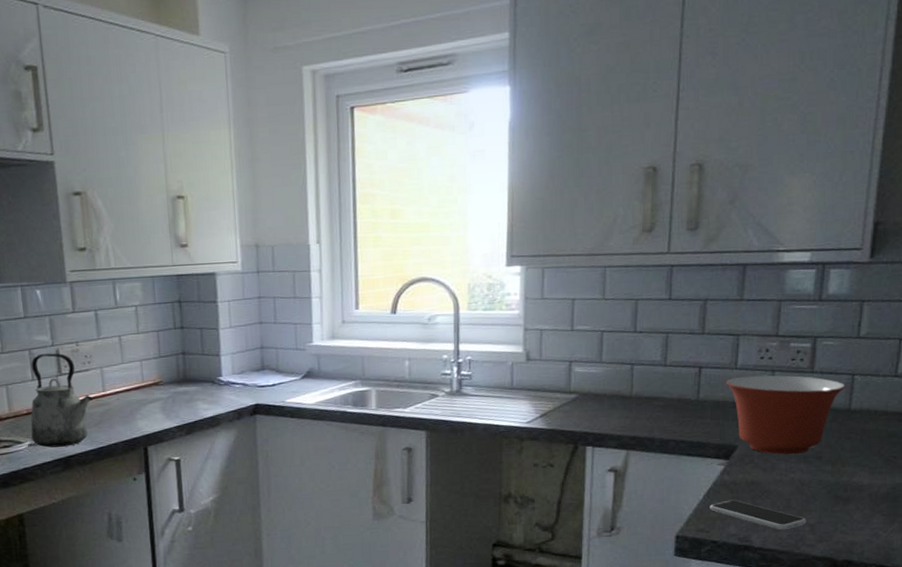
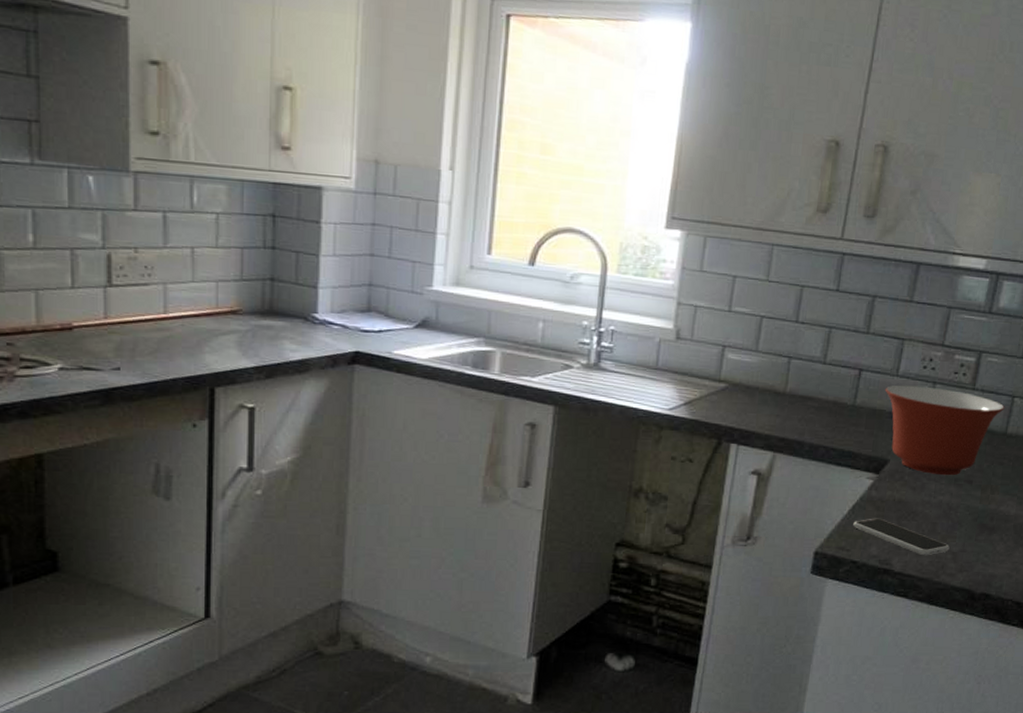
kettle: present [31,353,93,448] -> none [64,256,149,376]

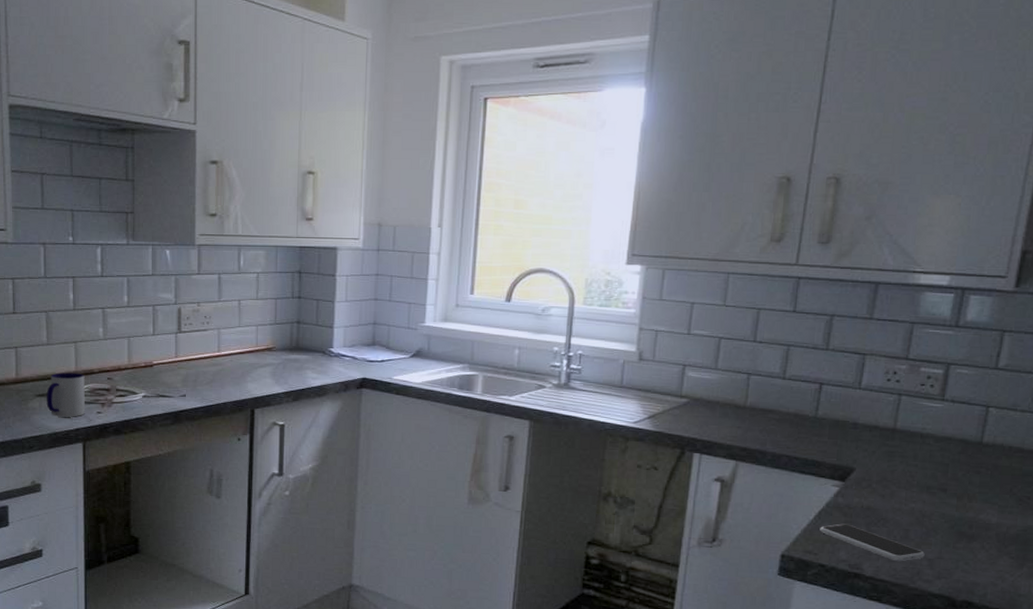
mixing bowl: present [885,385,1005,476] -> none [847,397,978,484]

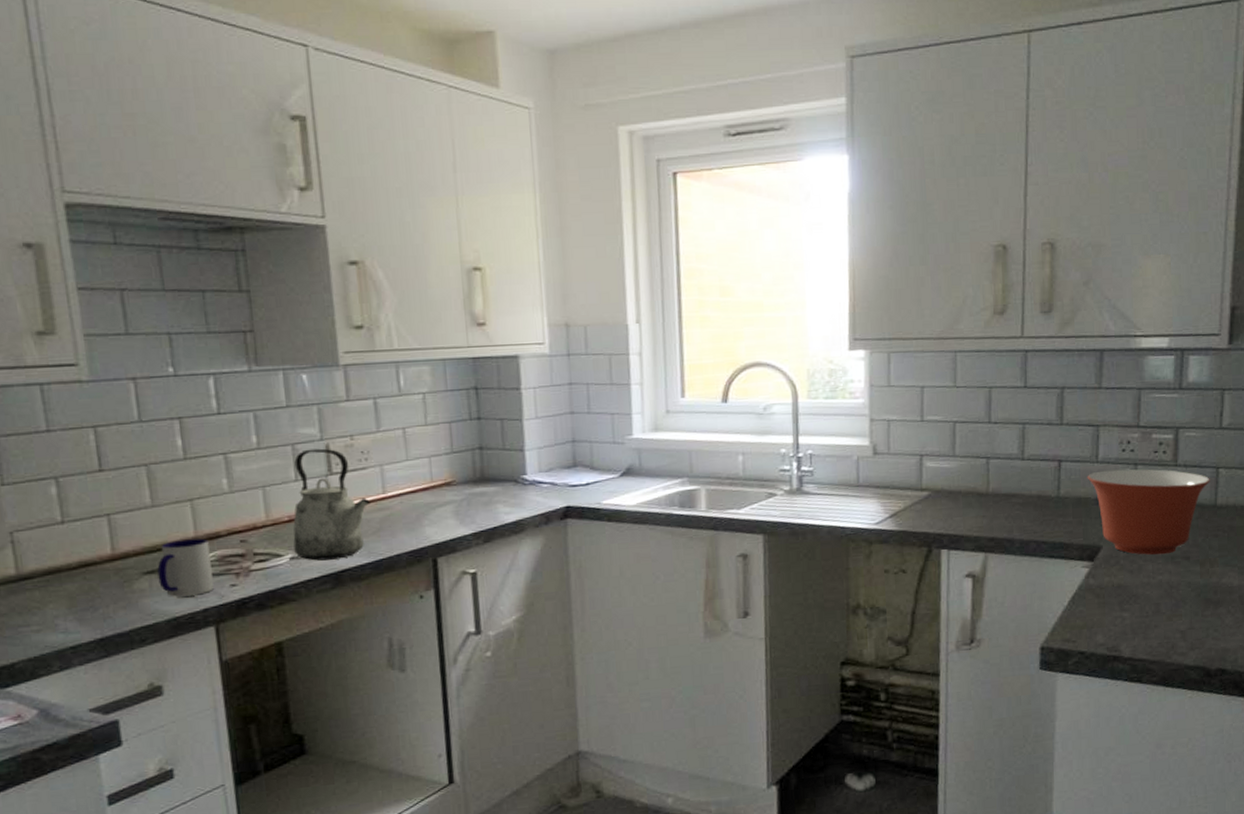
kettle: none [146,310,207,401] -> present [293,448,370,561]
smartphone: present [820,523,925,561] -> none [1075,605,1177,637]
mixing bowl: none [847,397,978,484] -> present [1087,469,1210,555]

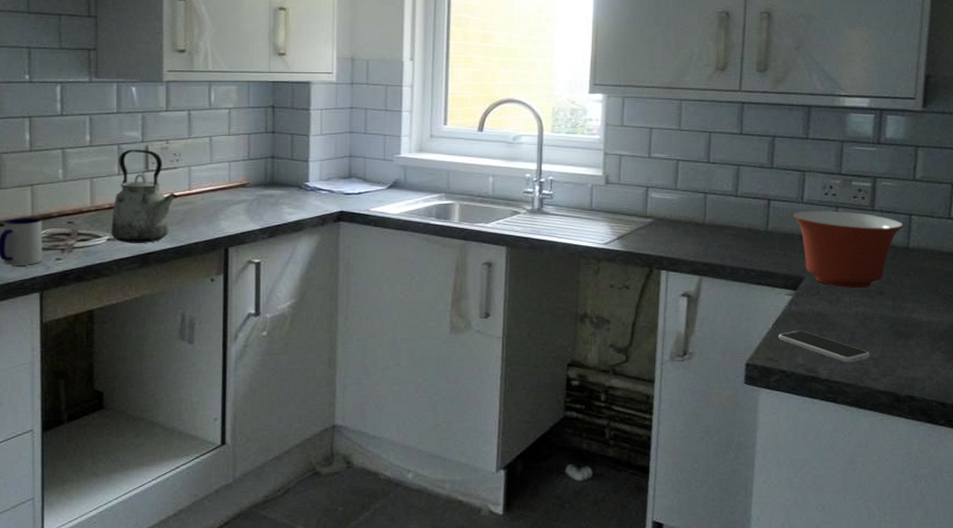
smartphone: none [1075,605,1177,637] -> present [778,330,870,362]

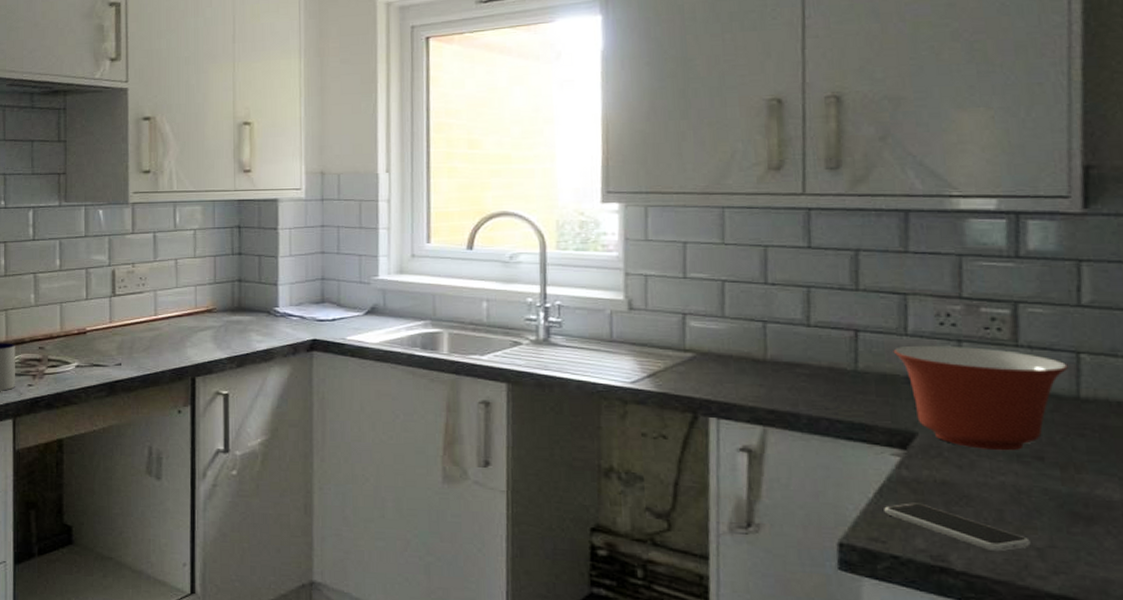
kettle: present [111,149,177,243] -> none [80,273,143,371]

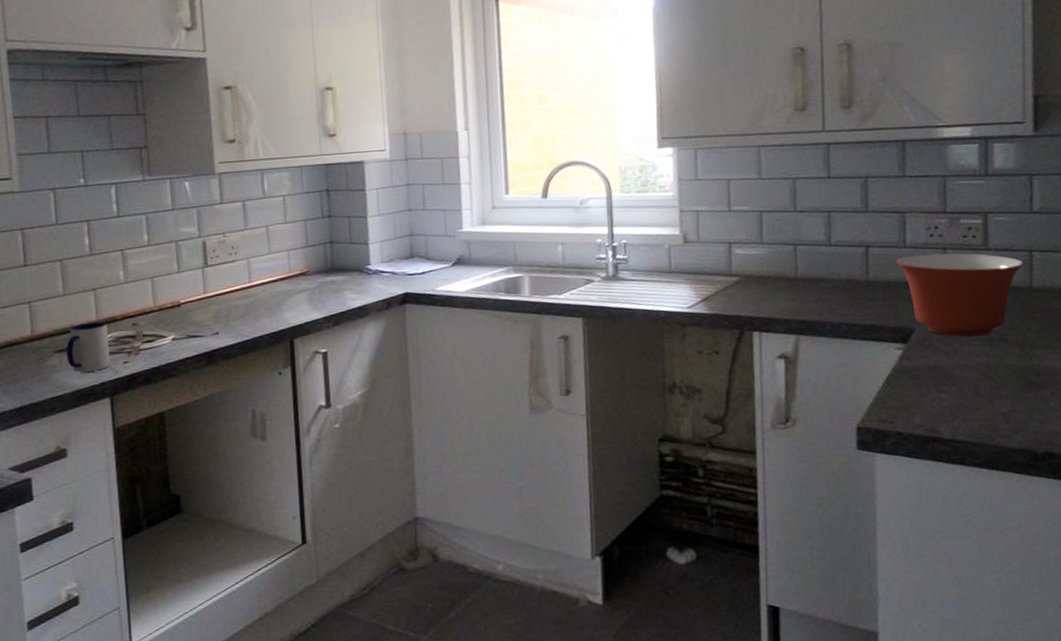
smartphone: present [884,503,1031,551] -> none [891,387,998,419]

